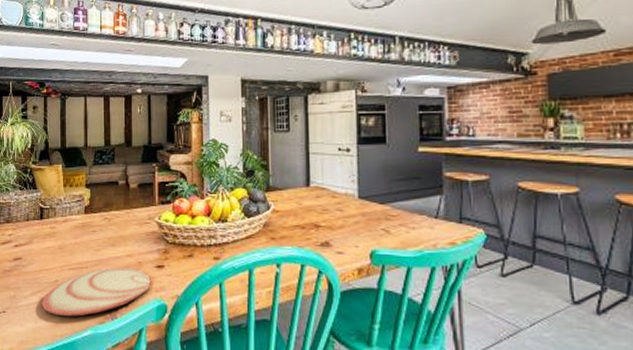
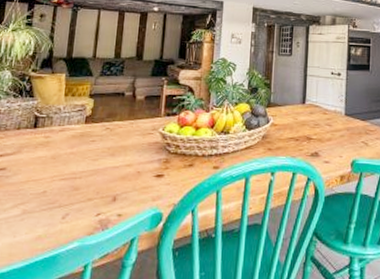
plate: present [41,267,151,316] -> none [23,177,149,228]

